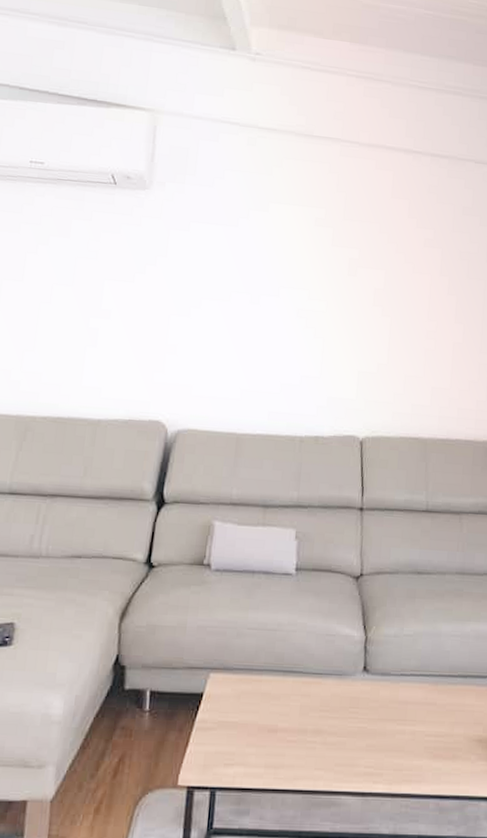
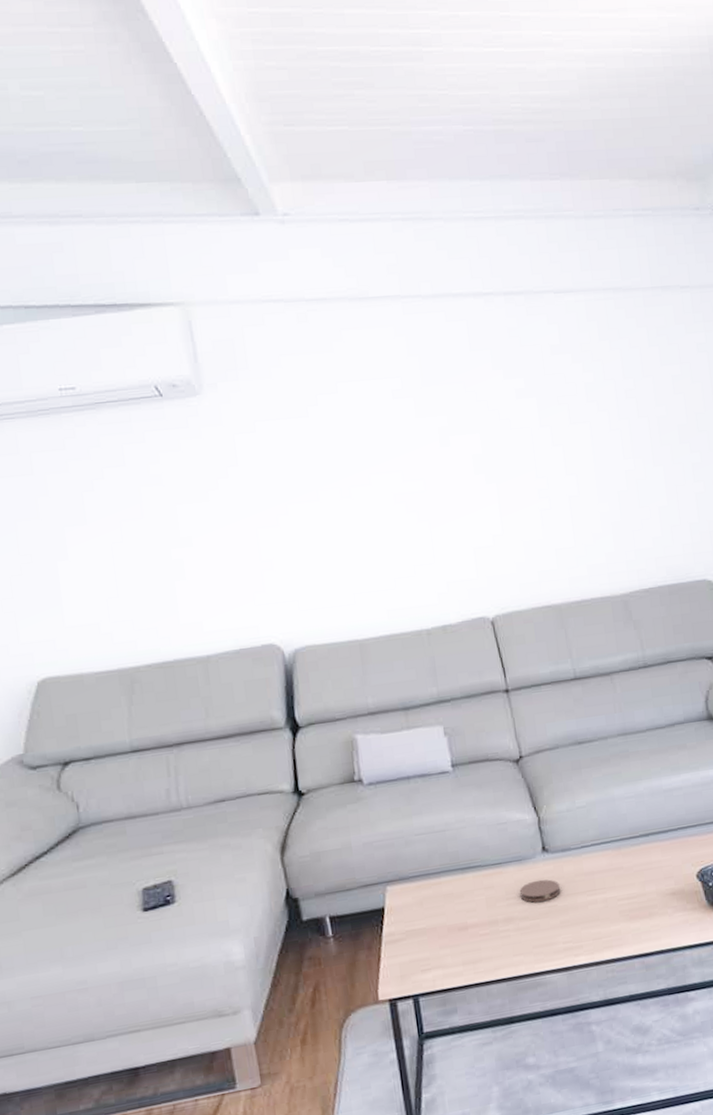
coaster: none [333,698,373,720] -> present [519,879,561,903]

